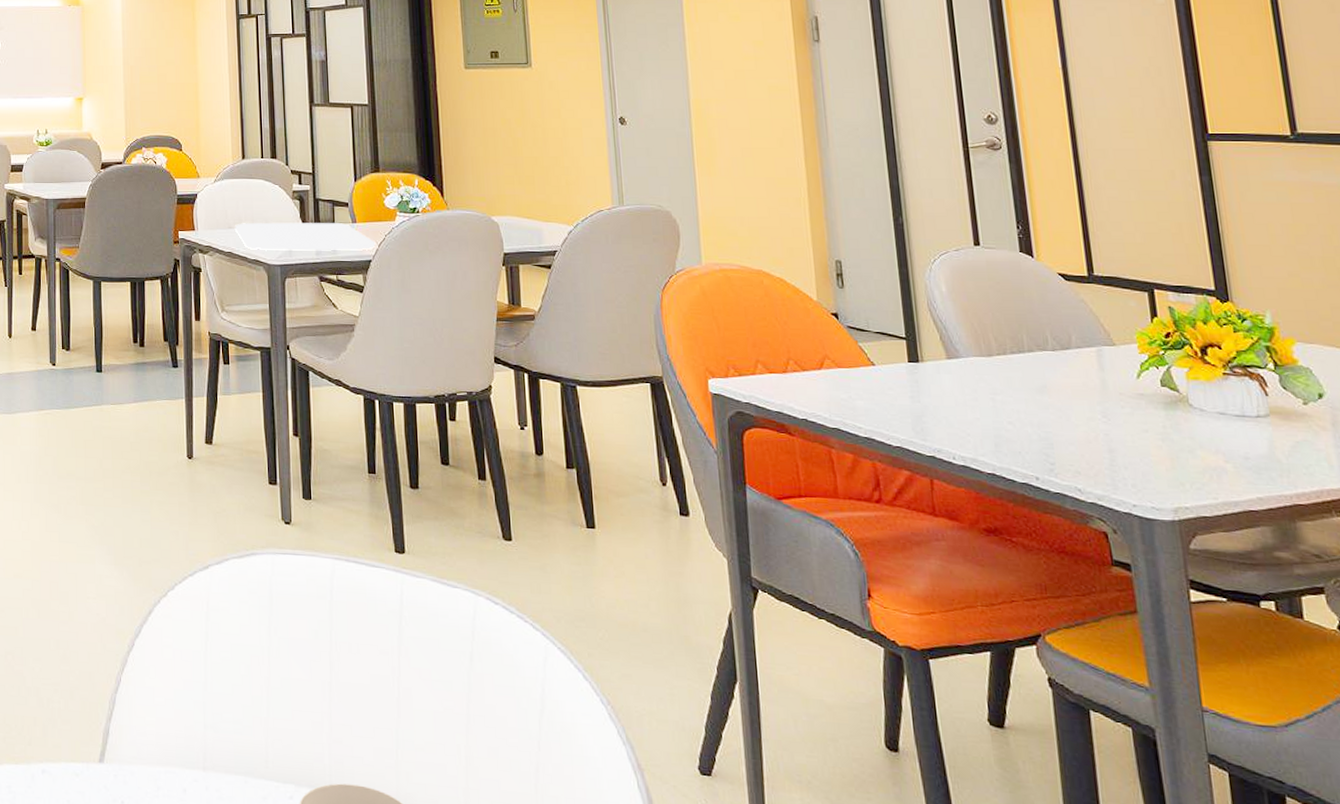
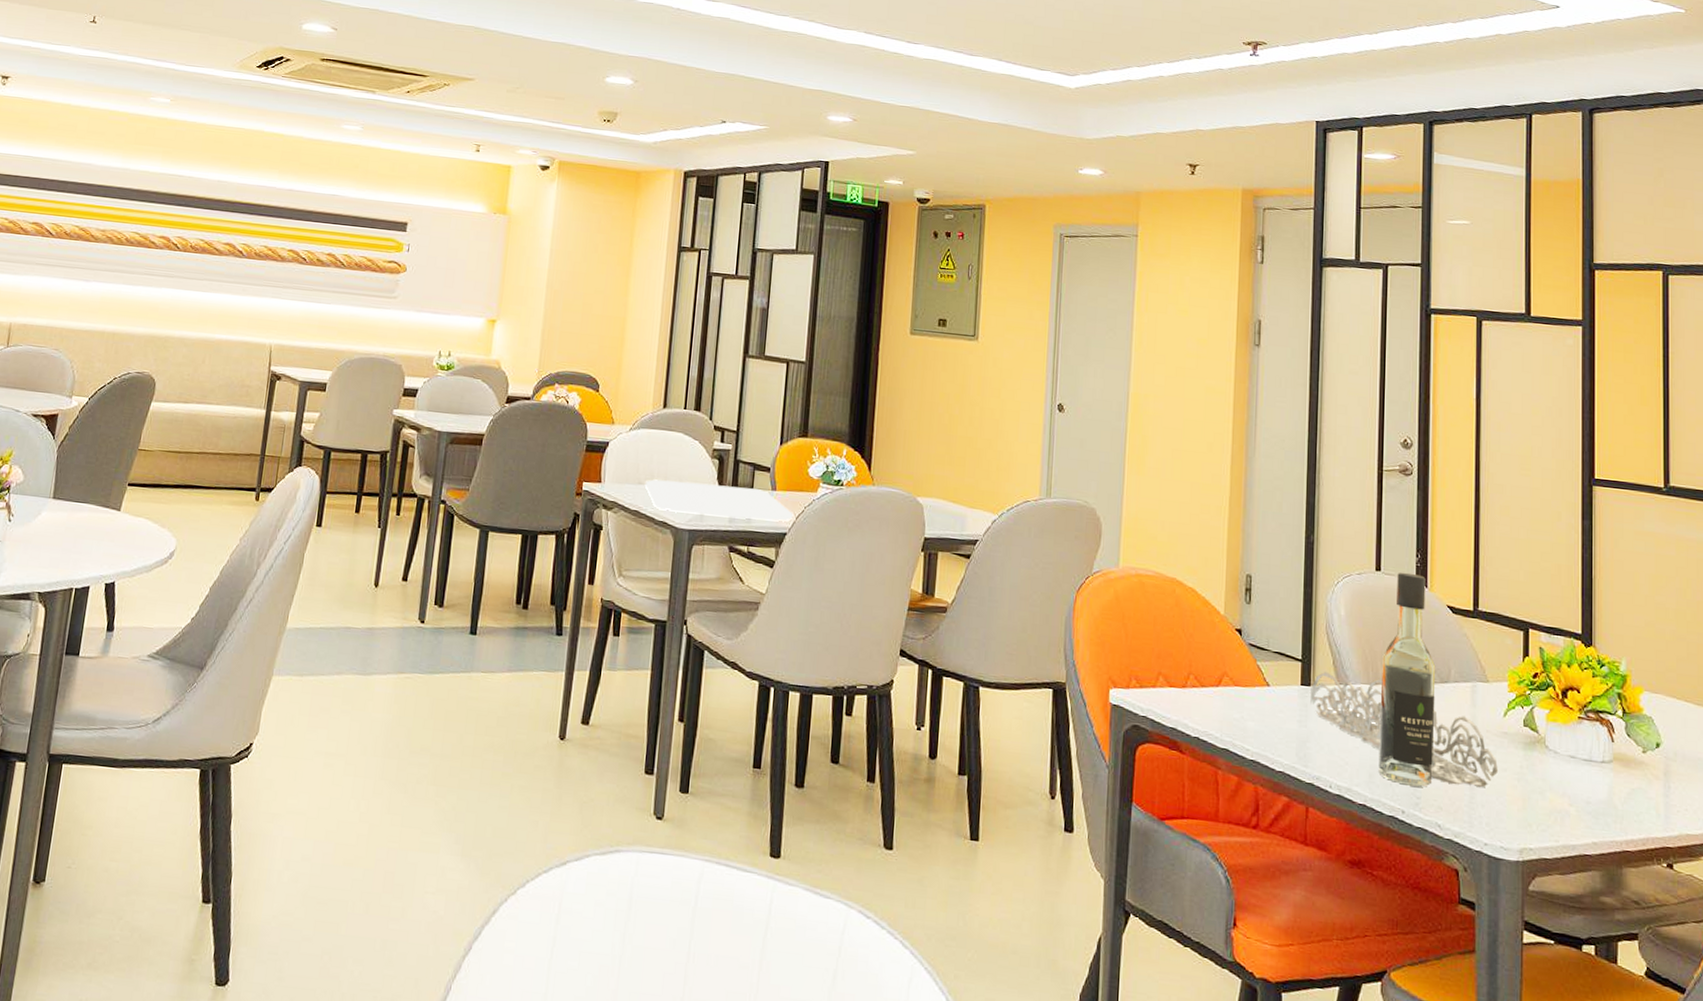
napkin holder: none [919,346,1138,450] -> present [1310,671,1498,788]
bottle: none [993,244,1066,453] -> present [1378,572,1436,787]

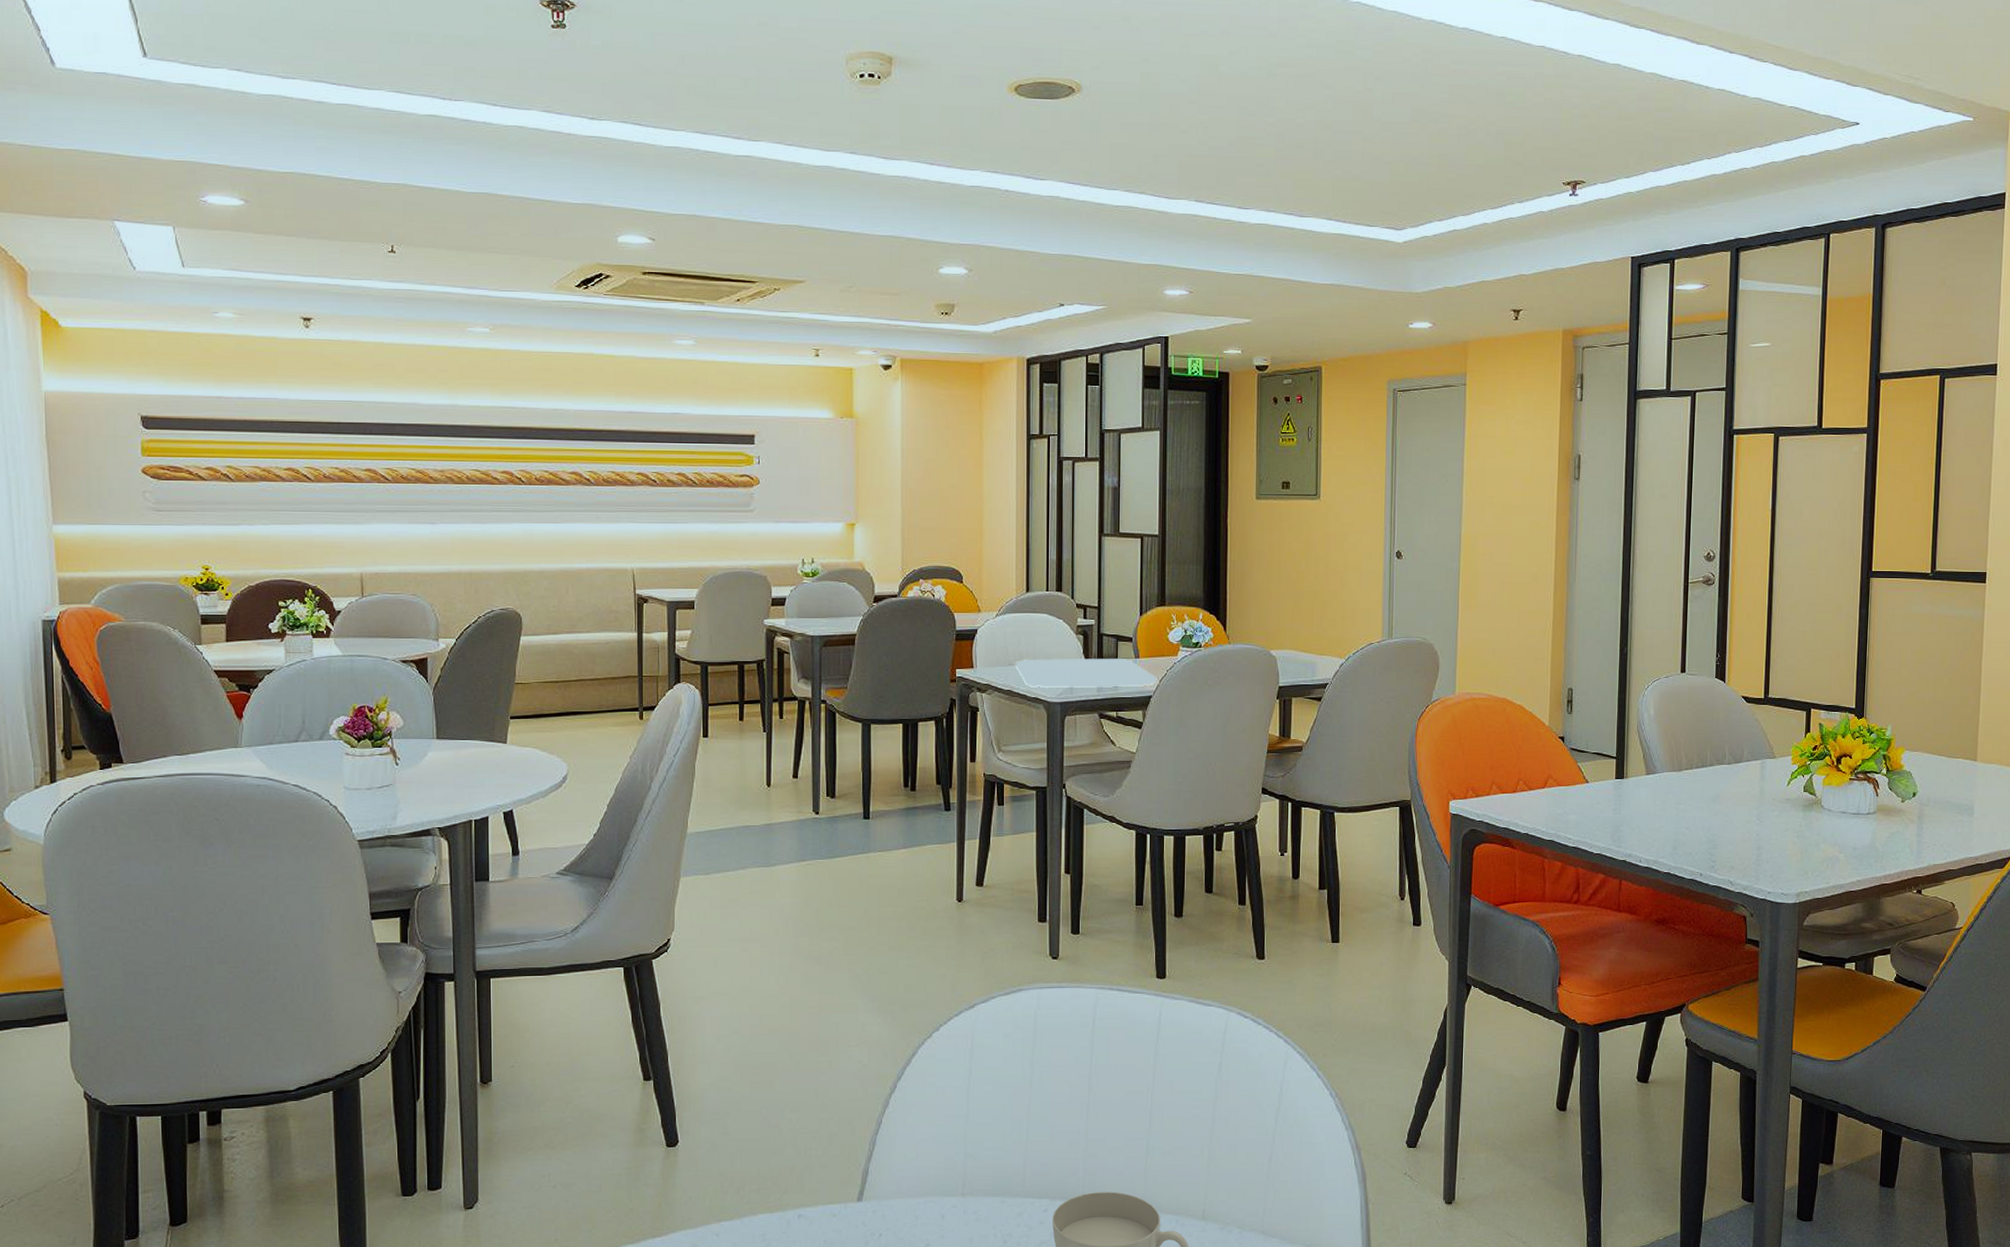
napkin holder: present [1310,671,1498,788] -> none [1623,764,1781,847]
bottle: present [1378,572,1436,787] -> none [1681,671,1731,852]

